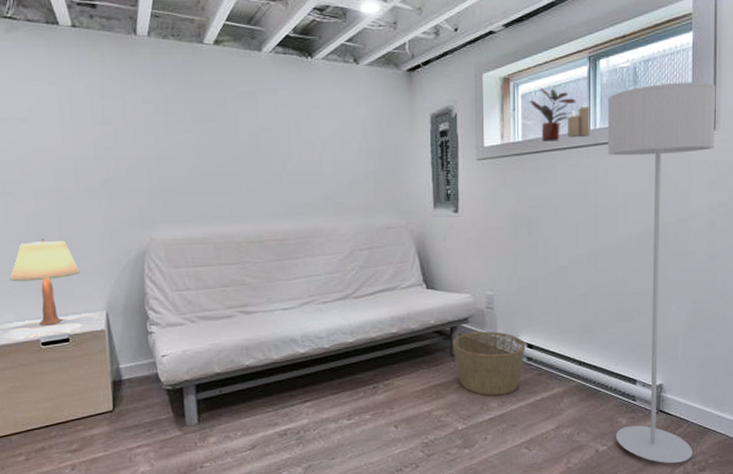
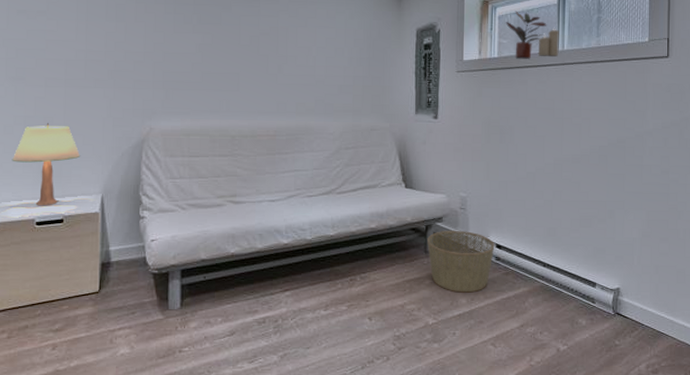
floor lamp: present [607,81,716,464] -> none [573,13,670,366]

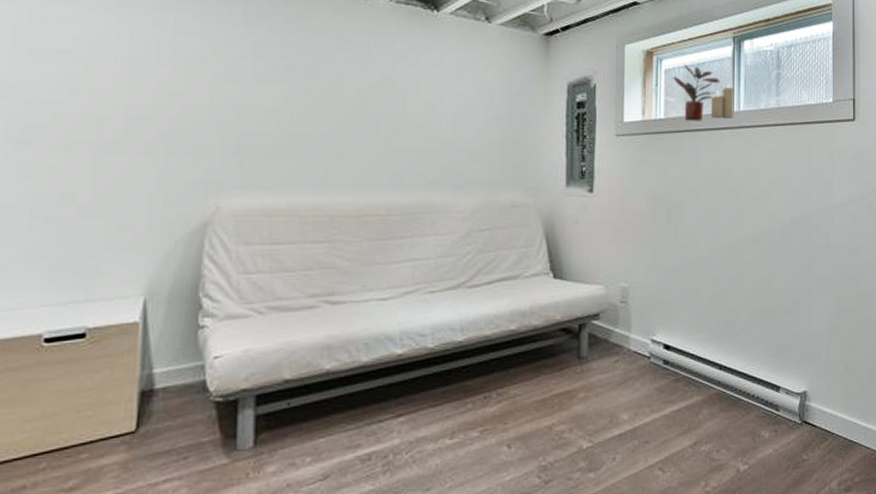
table lamp: present [12,122,81,206] -> none [10,200,115,316]
basket: present [427,230,495,293] -> none [581,329,663,407]

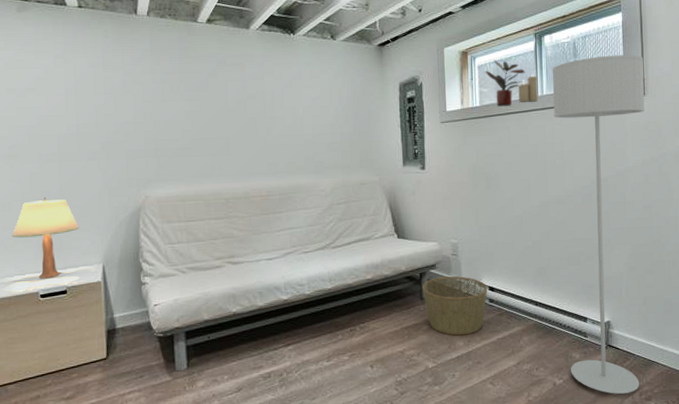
table lamp: none [10,200,115,316] -> present [12,197,80,279]
basket: none [581,329,663,407] -> present [422,275,488,336]
floor lamp: none [751,70,855,484] -> present [552,54,645,395]

